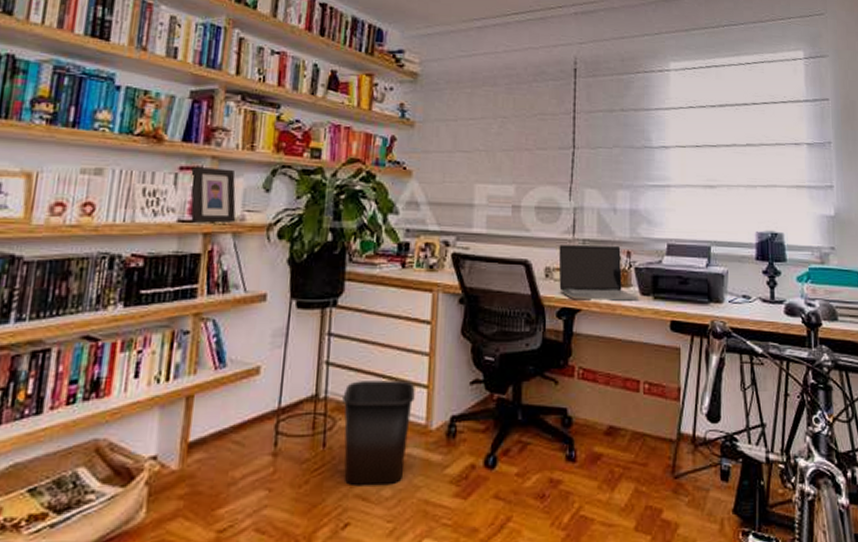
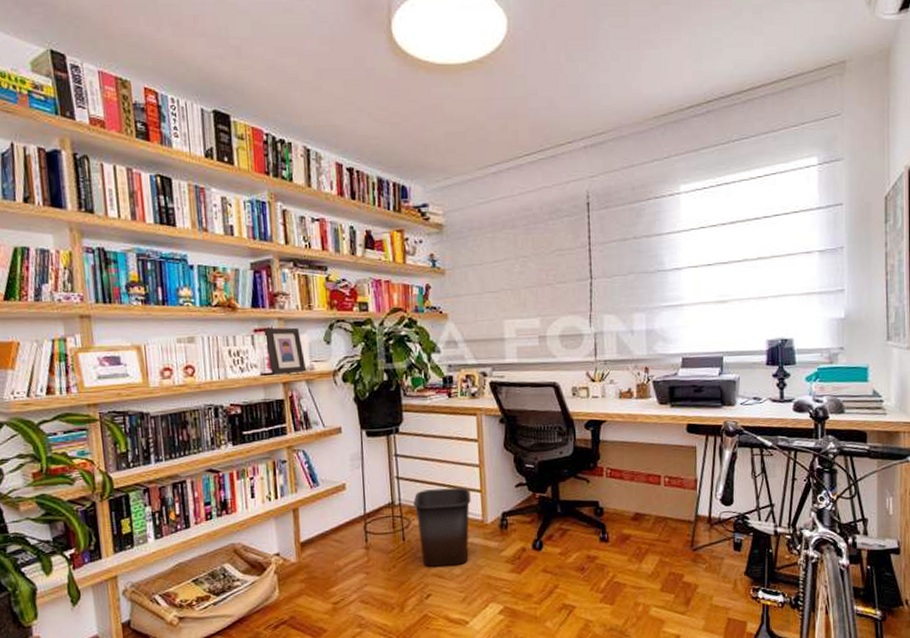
laptop: present [558,245,638,301] -> none [583,364,657,413]

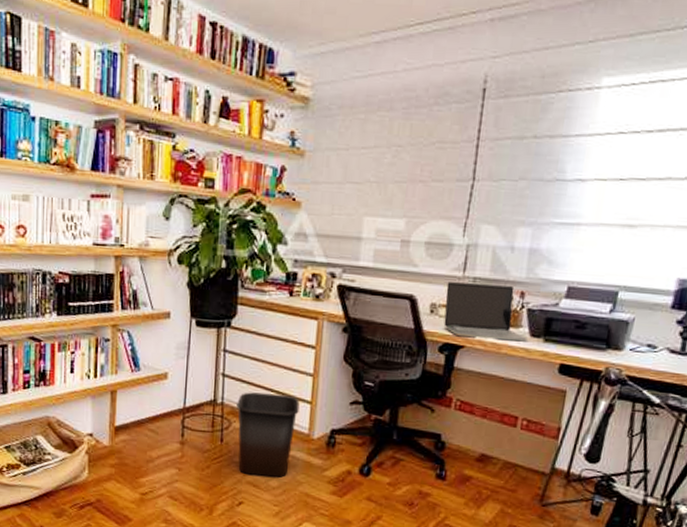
picture frame: present [263,327,307,375] -> none [100,194,142,248]
laptop: none [583,364,657,413] -> present [443,282,527,341]

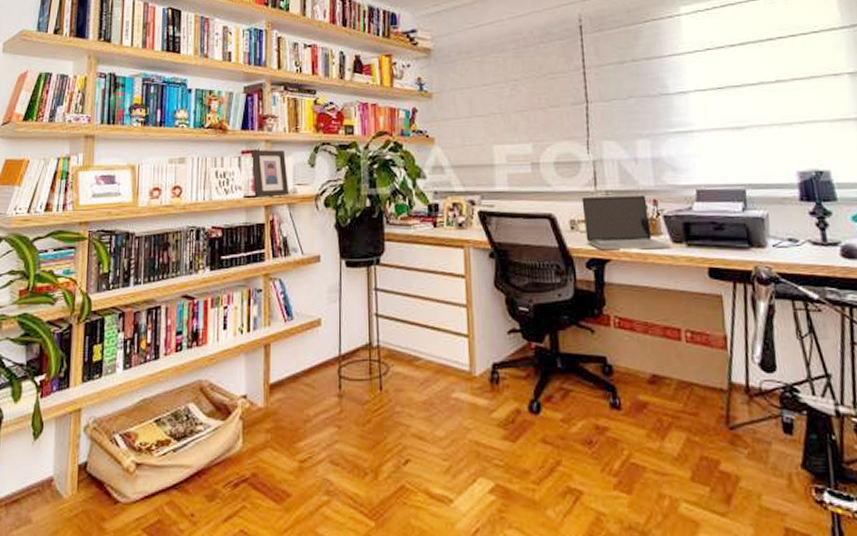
picture frame: none [100,194,142,248] -> present [251,149,290,198]
waste bin: present [236,392,300,478] -> none [393,330,457,427]

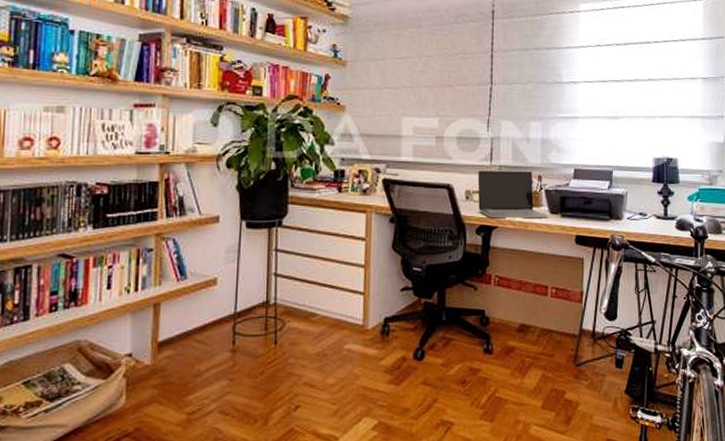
picture frame: present [251,149,290,198] -> none [144,103,188,155]

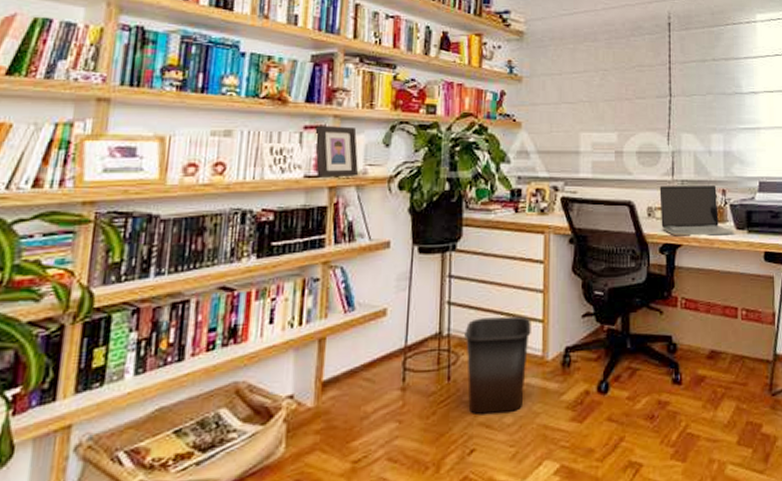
picture frame: none [144,103,188,155] -> present [314,125,359,178]
waste bin: none [290,288,353,376] -> present [464,316,531,416]

